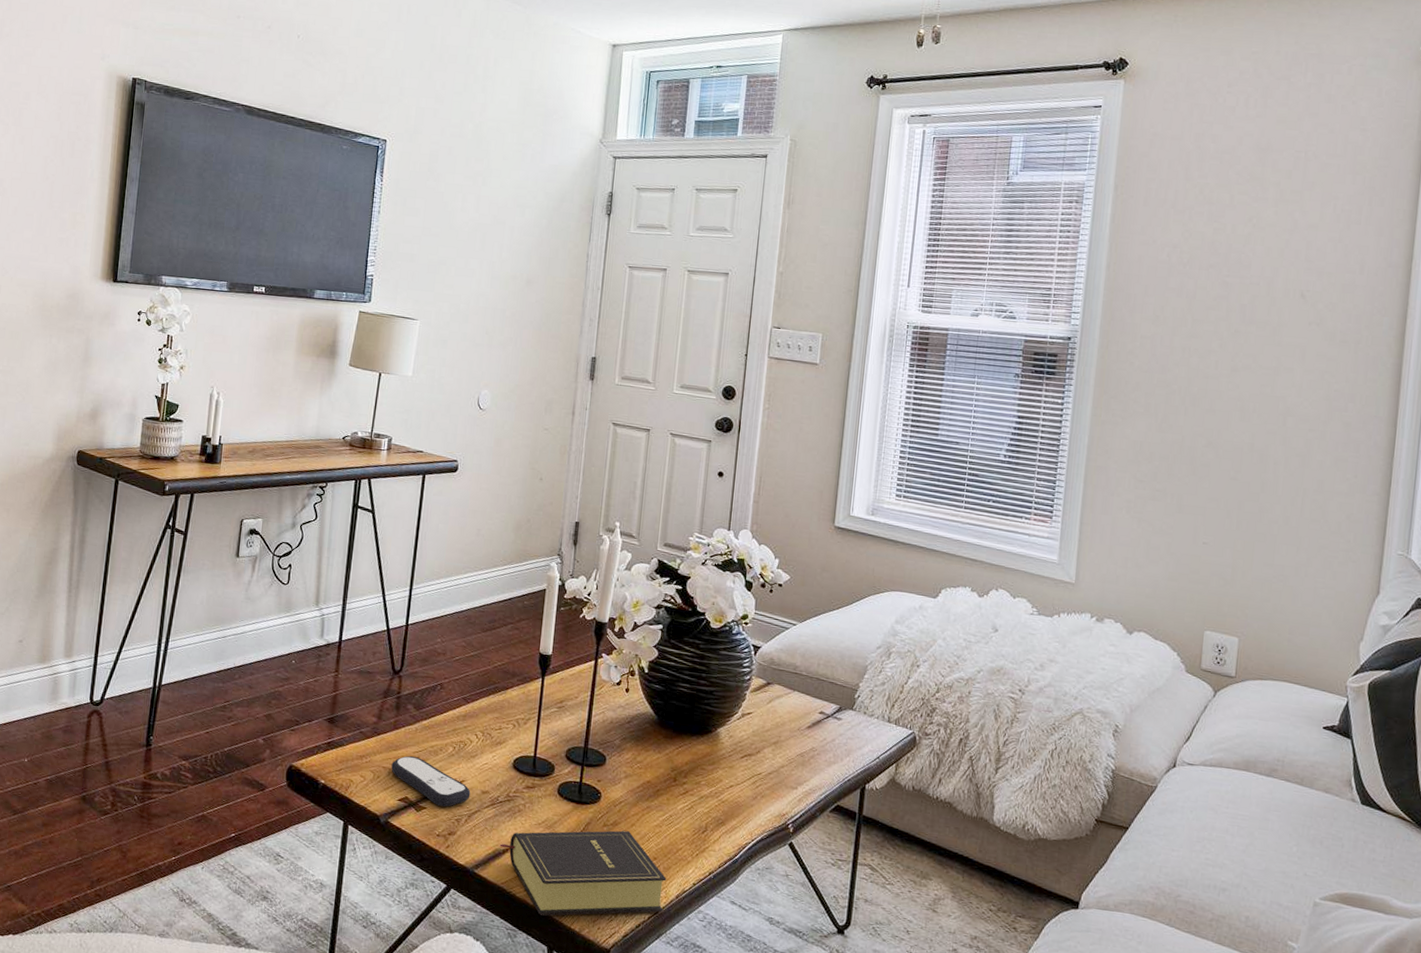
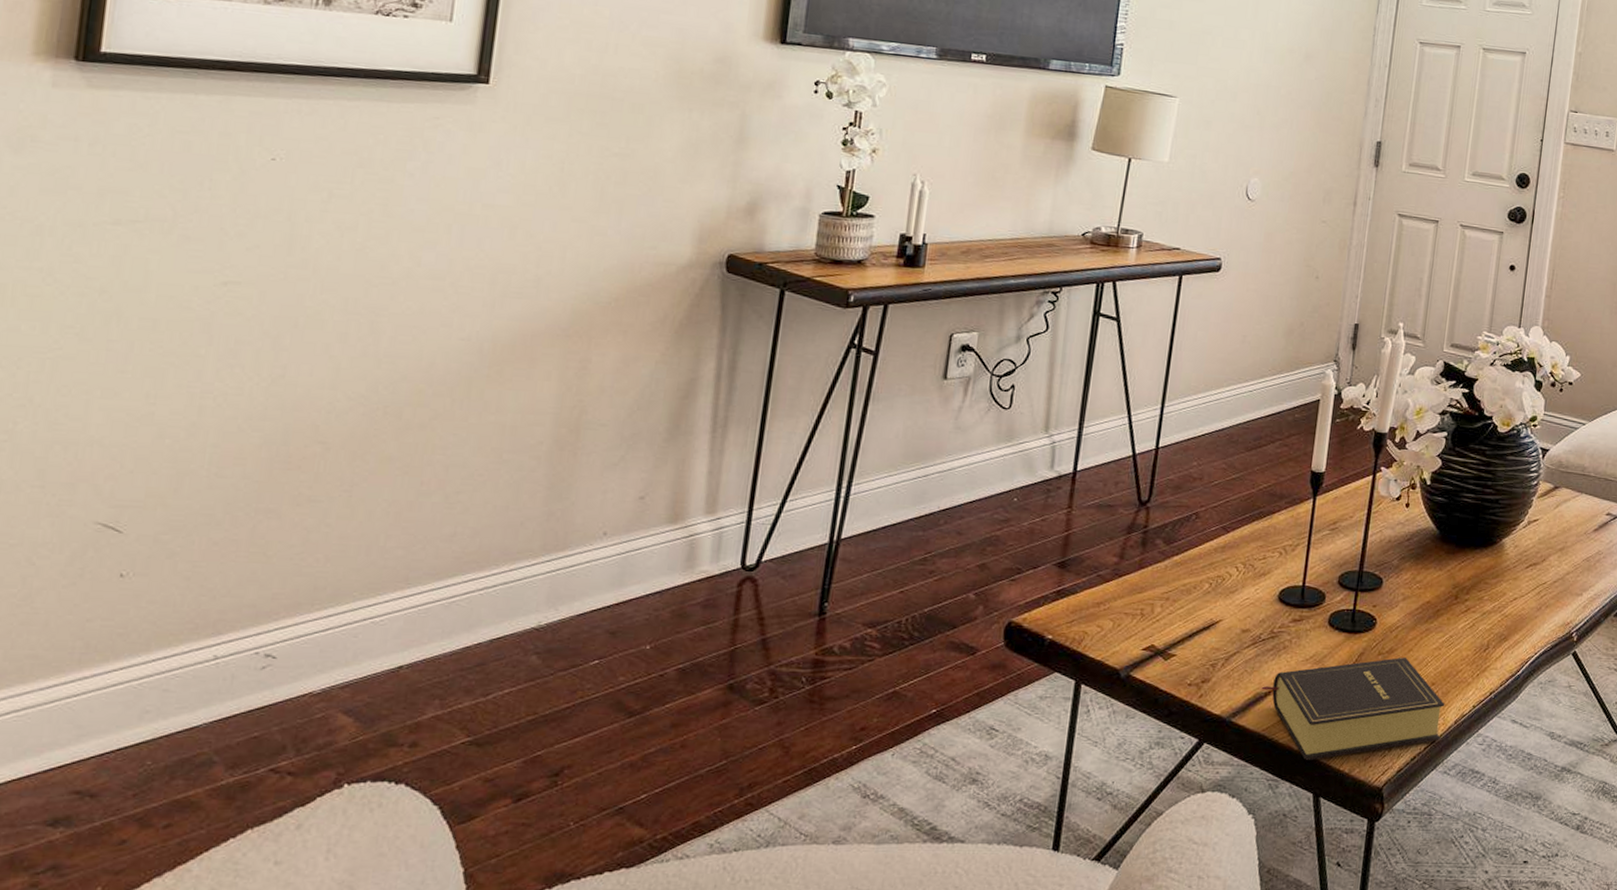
remote control: present [391,756,471,807] -> none [1134,598,1229,652]

